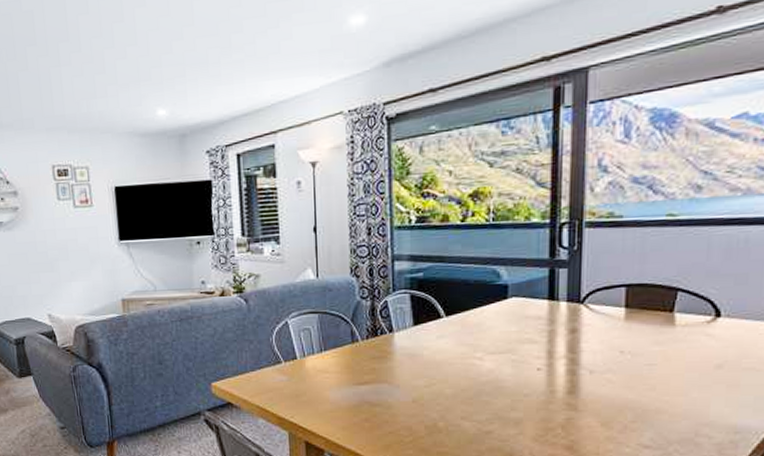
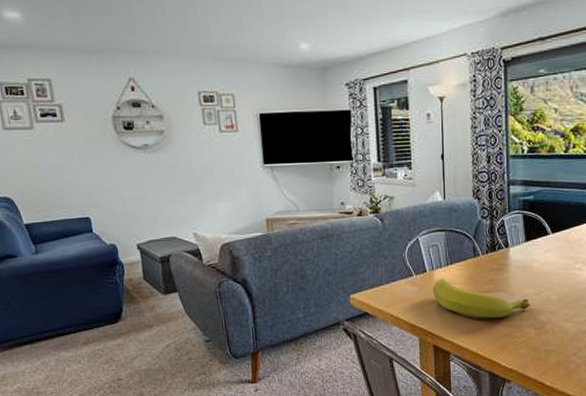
banana: none [304,366,420,414] -> present [433,278,530,319]

